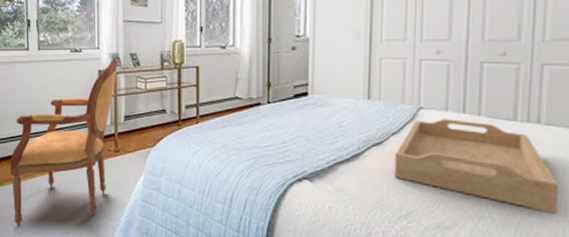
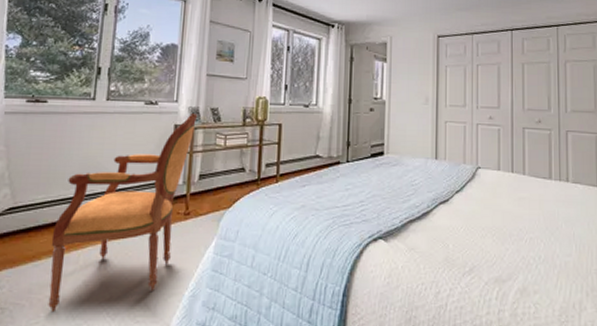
serving tray: present [395,119,560,213] -> none [459,177,587,262]

